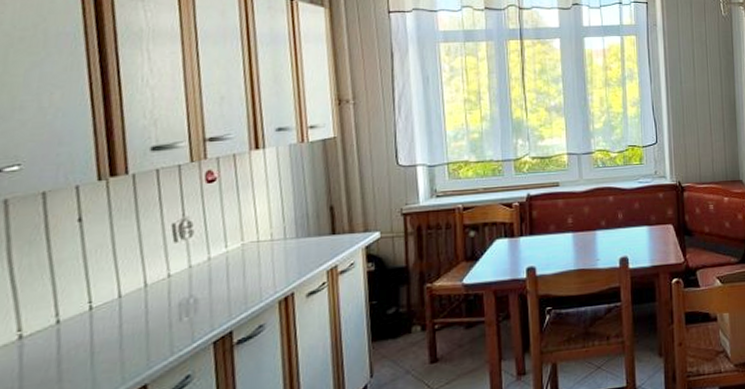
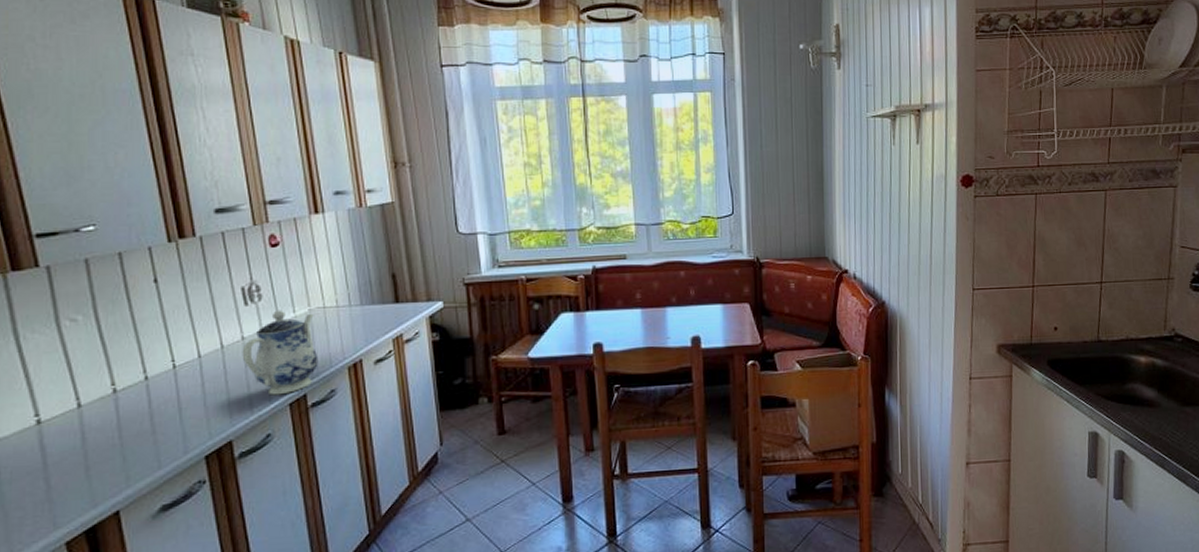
teapot: none [166,245,248,334] -> present [242,310,319,395]

